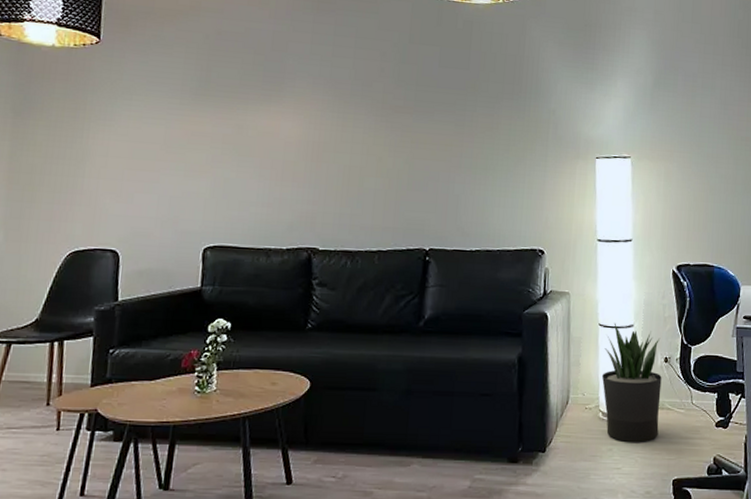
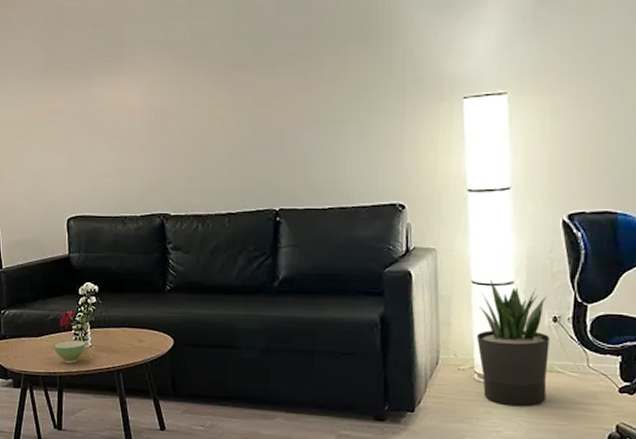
bowl: none [170,384,210,411] -> present [53,340,86,364]

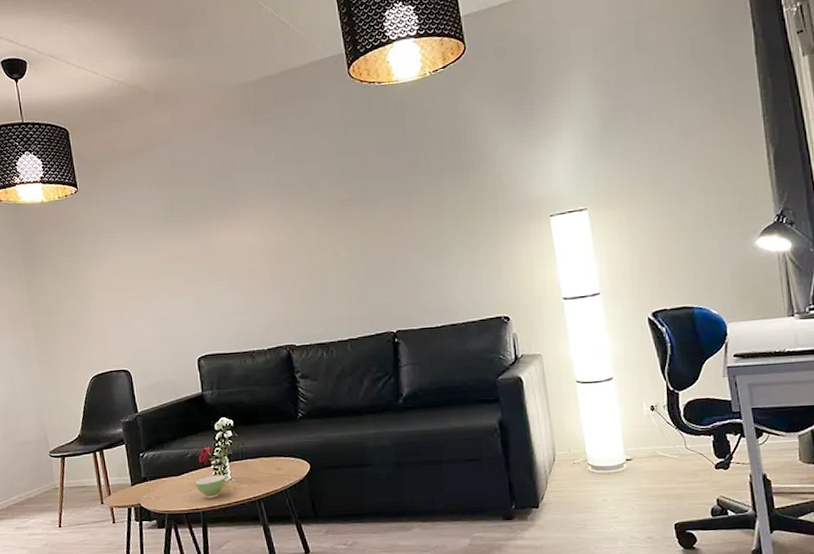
planter: present [476,280,550,406] -> none [585,378,653,492]

